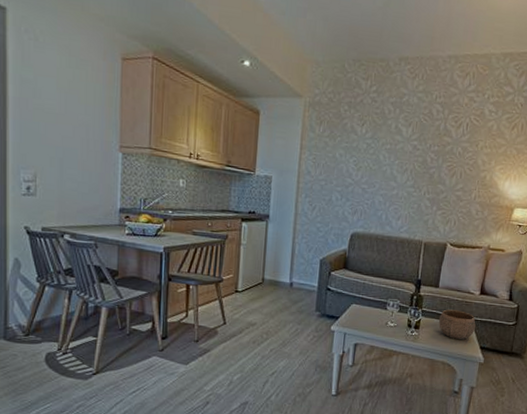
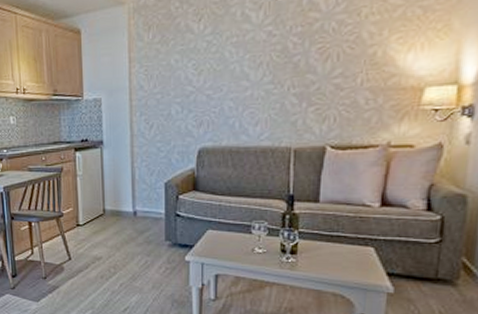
bowl: present [438,309,476,341] -> none [322,228,378,266]

